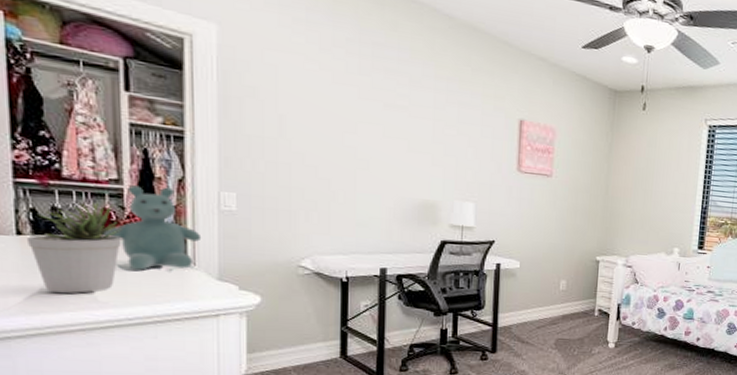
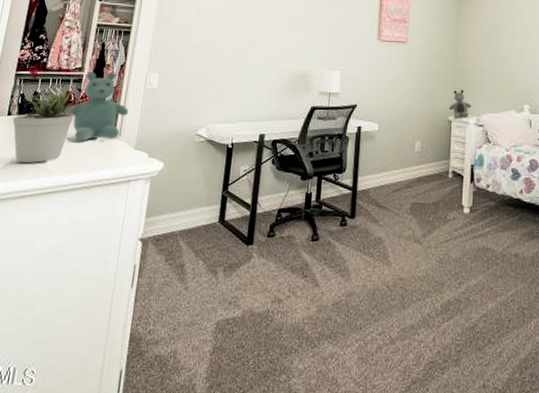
teddy bear: none [596,229,621,260] -> present [448,89,472,120]

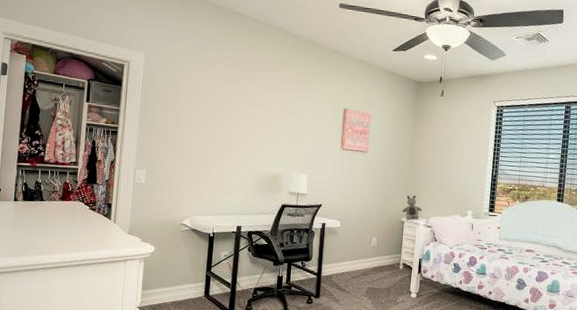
potted plant: present [13,85,76,164] -> none [19,177,74,243]
stuffed bear: present [63,71,129,142] -> none [63,166,122,226]

